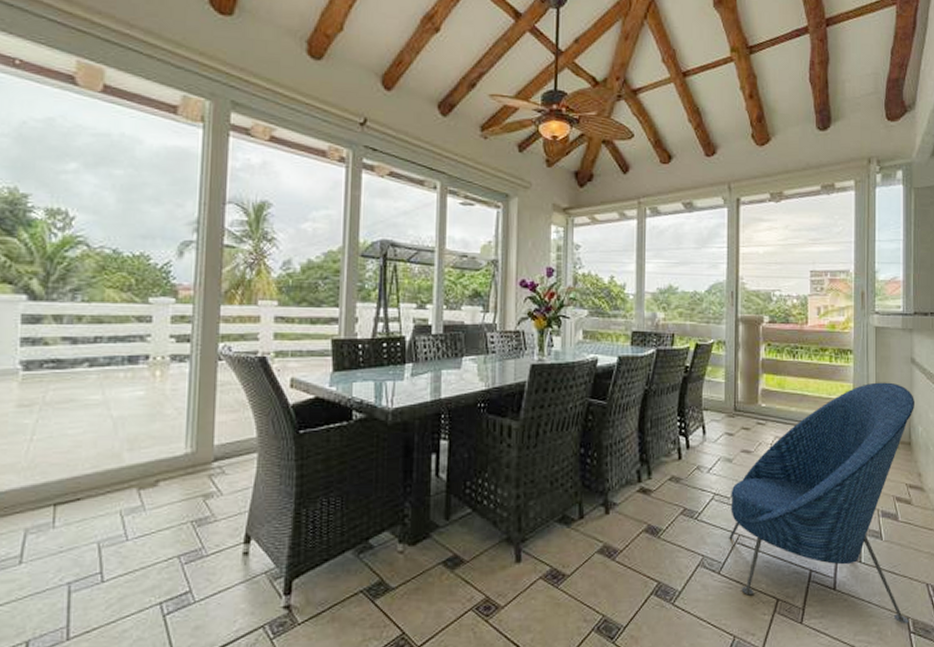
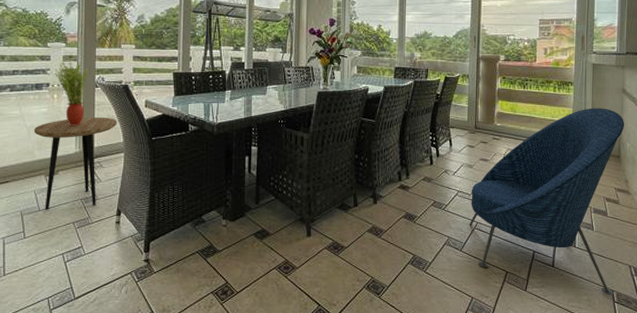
side table: none [124,402,250,539] -> present [34,117,118,210]
potted plant: none [158,323,209,417] -> present [55,61,89,127]

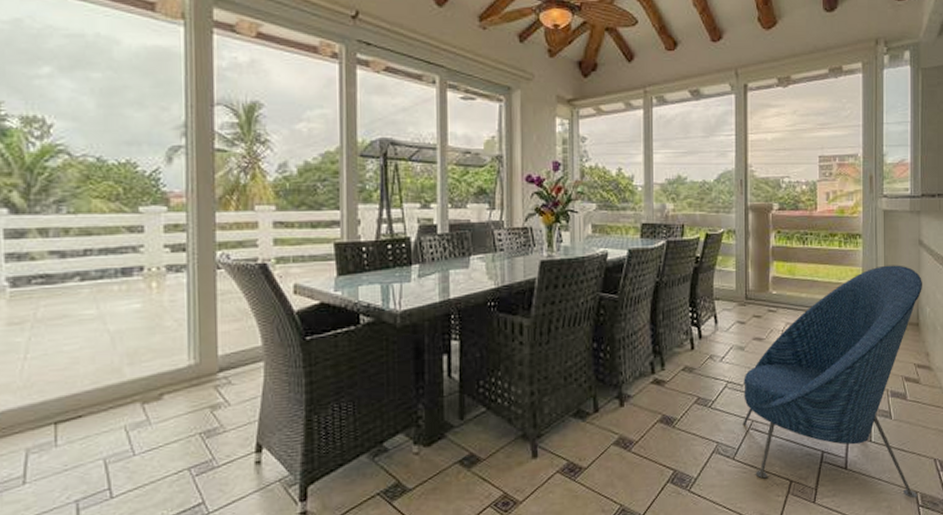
side table: present [34,117,118,210] -> none [122,311,253,454]
potted plant: present [55,61,89,127] -> none [151,232,206,328]

